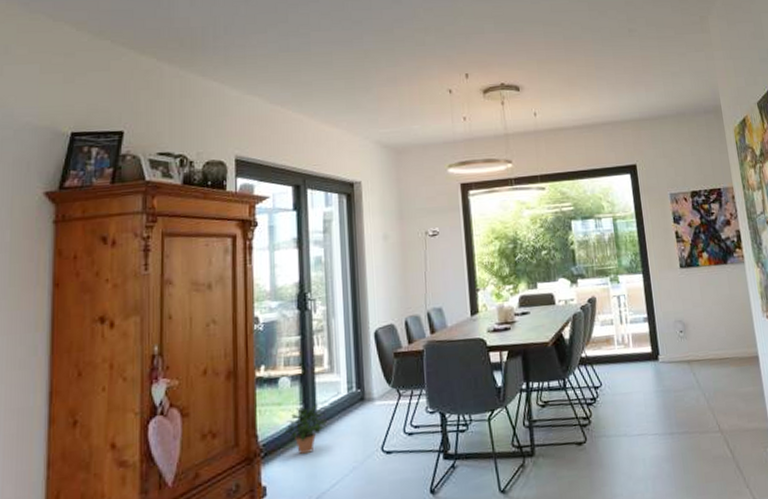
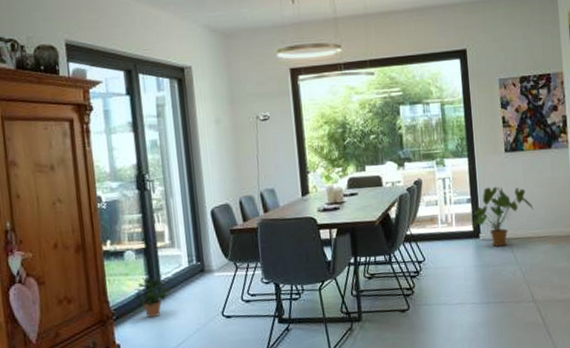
house plant: none [650,304,714,370] -> present [472,186,534,247]

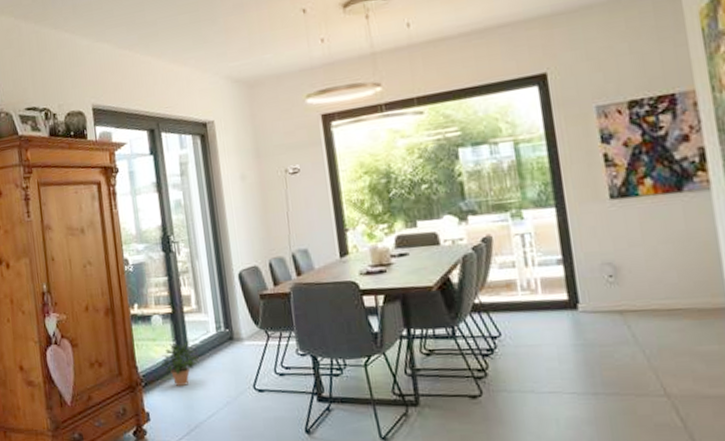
house plant: present [472,186,534,247] -> none [566,243,660,322]

